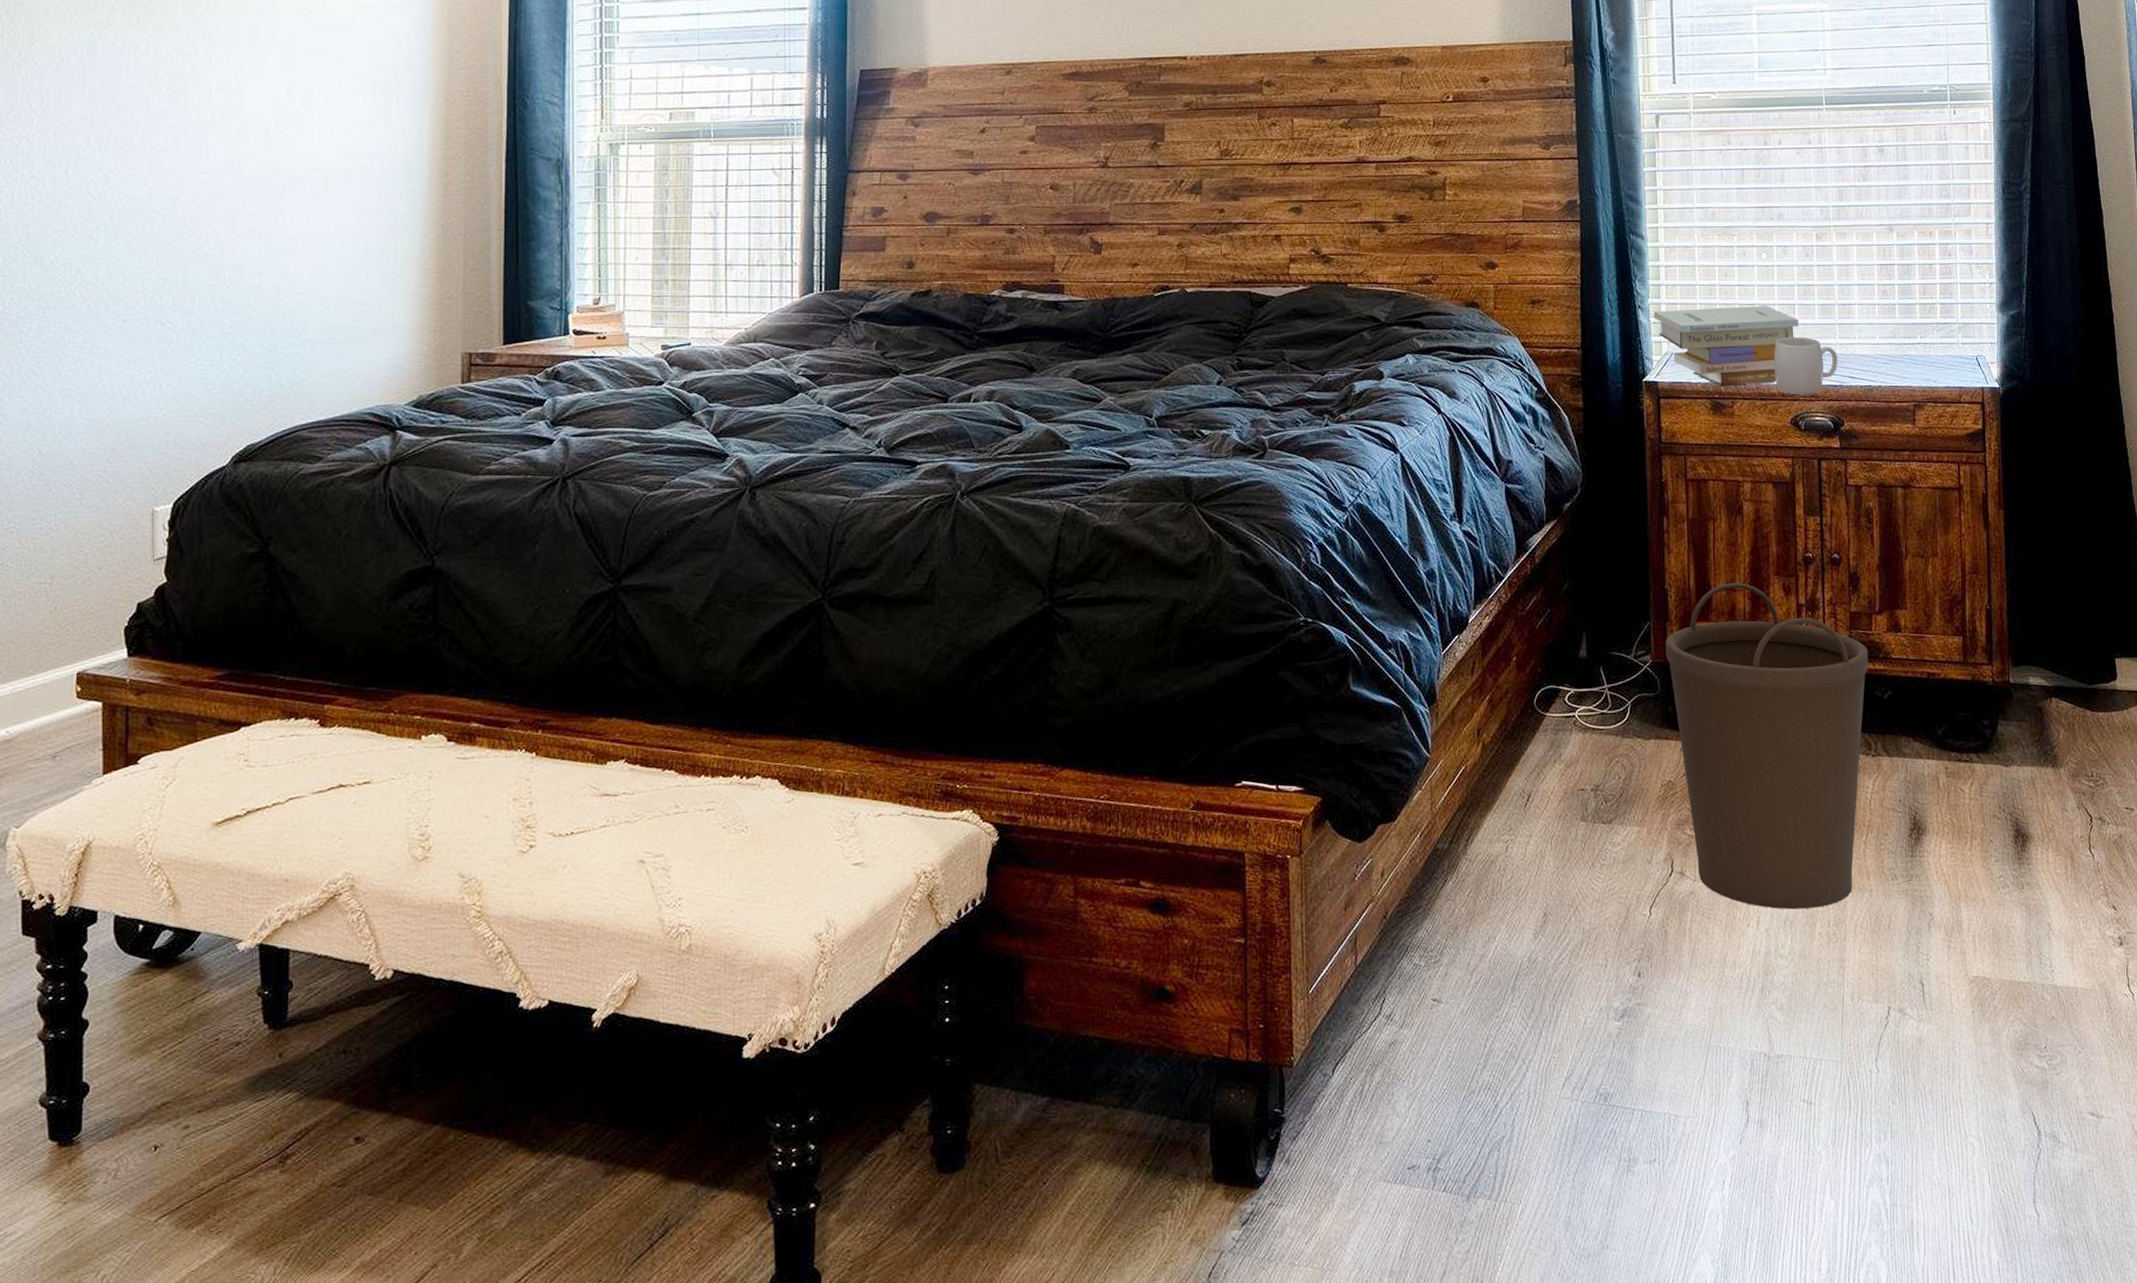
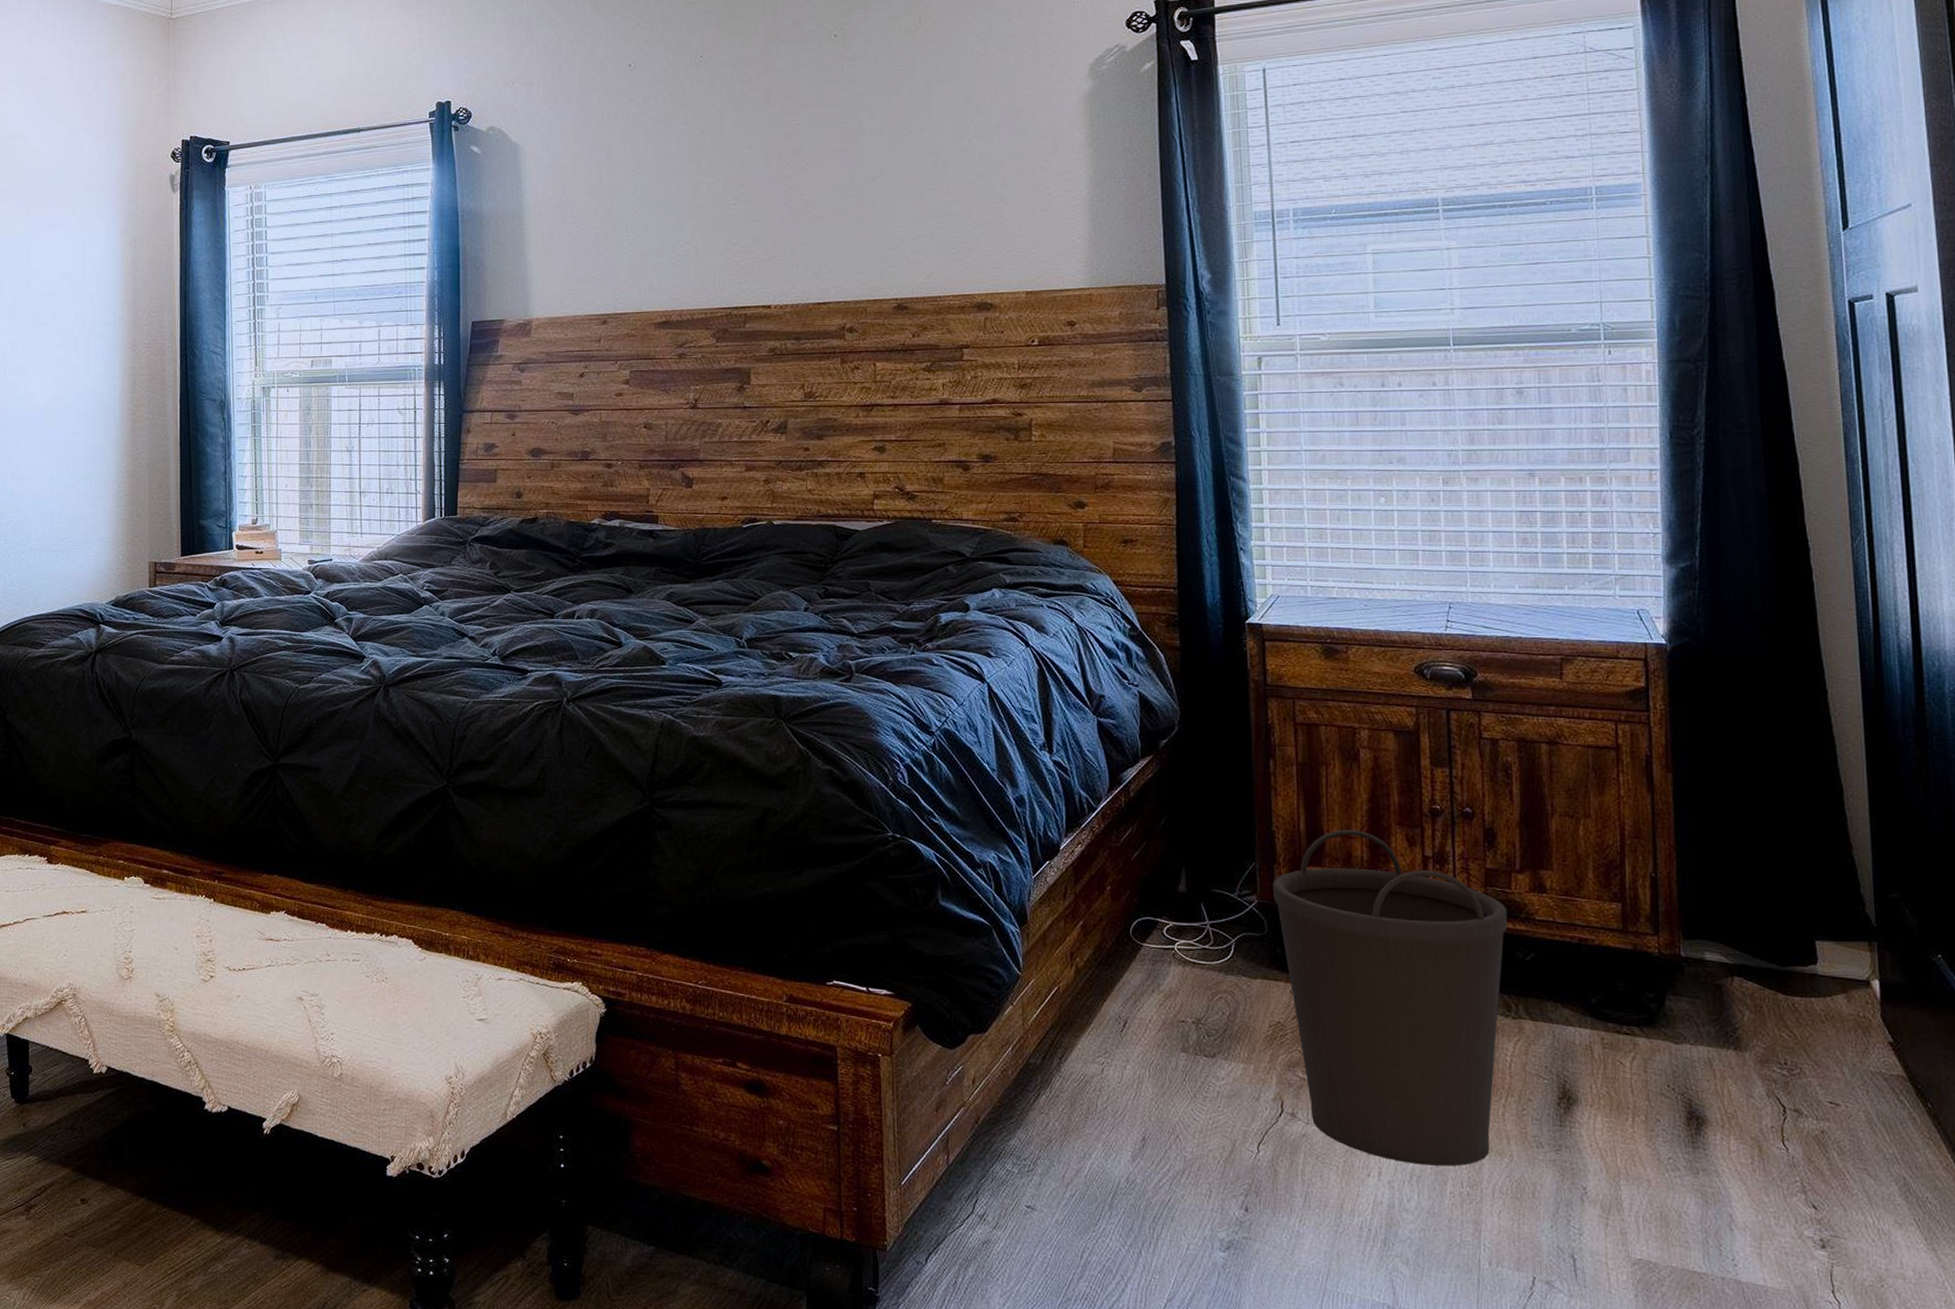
books: present [1653,306,1798,386] -> none [1257,551,1423,631]
mug: present [1773,336,1838,396] -> none [1393,583,1470,644]

